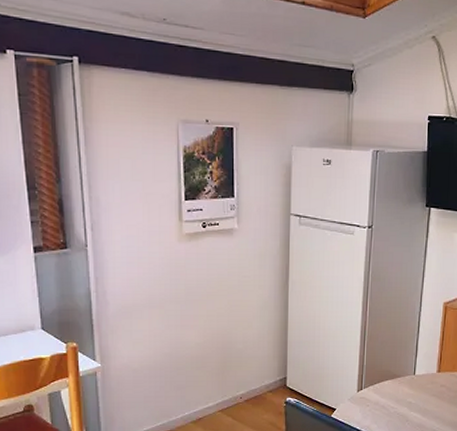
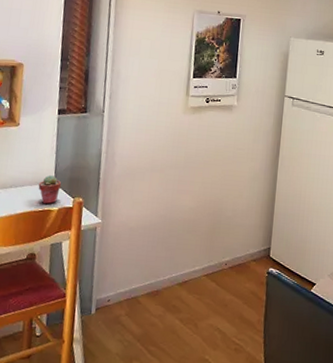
potted succulent: none [24,321,50,353] -> present [38,175,62,205]

